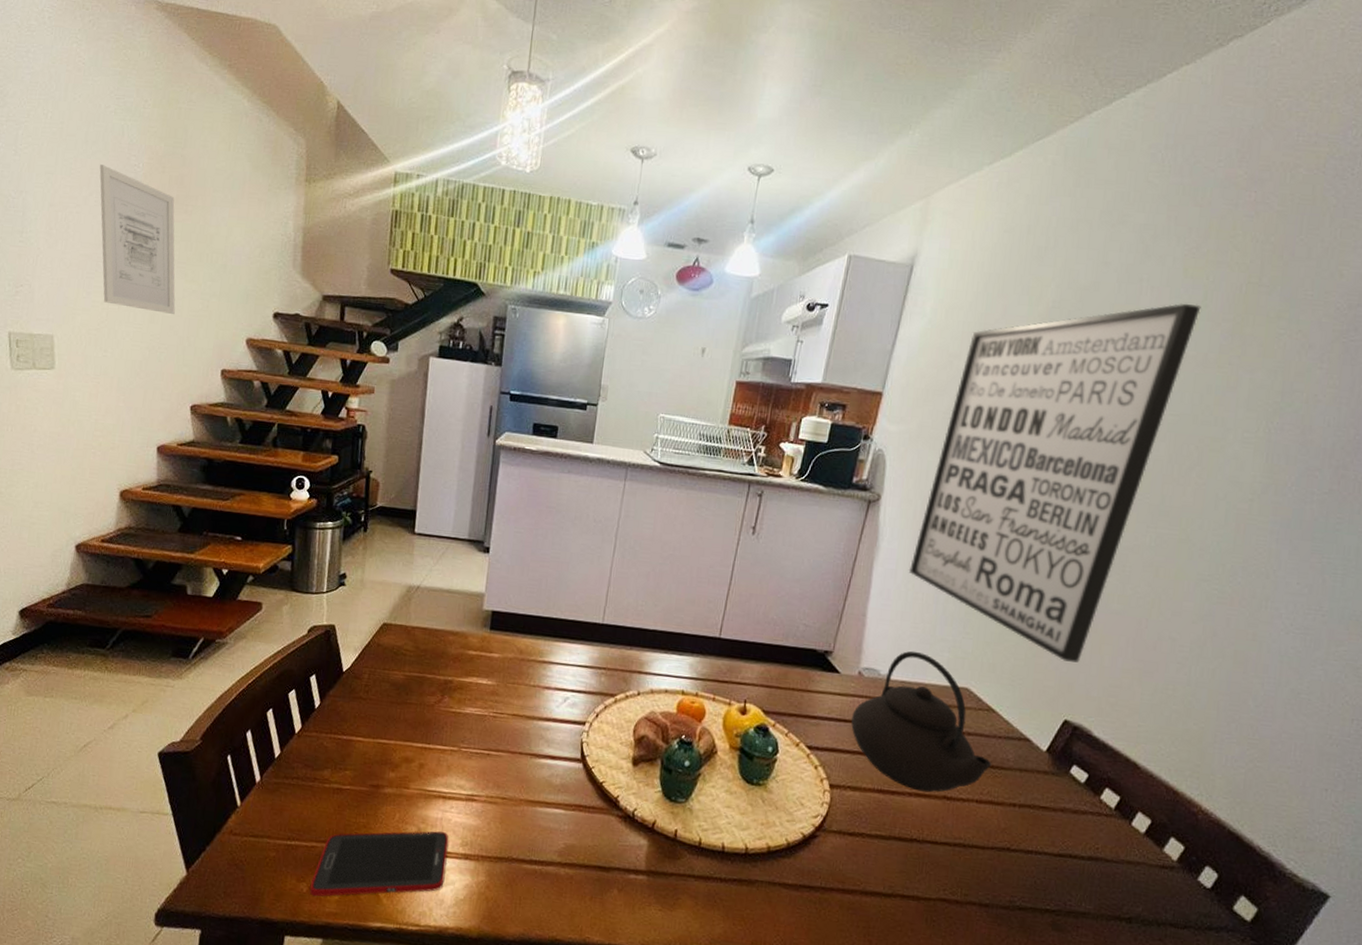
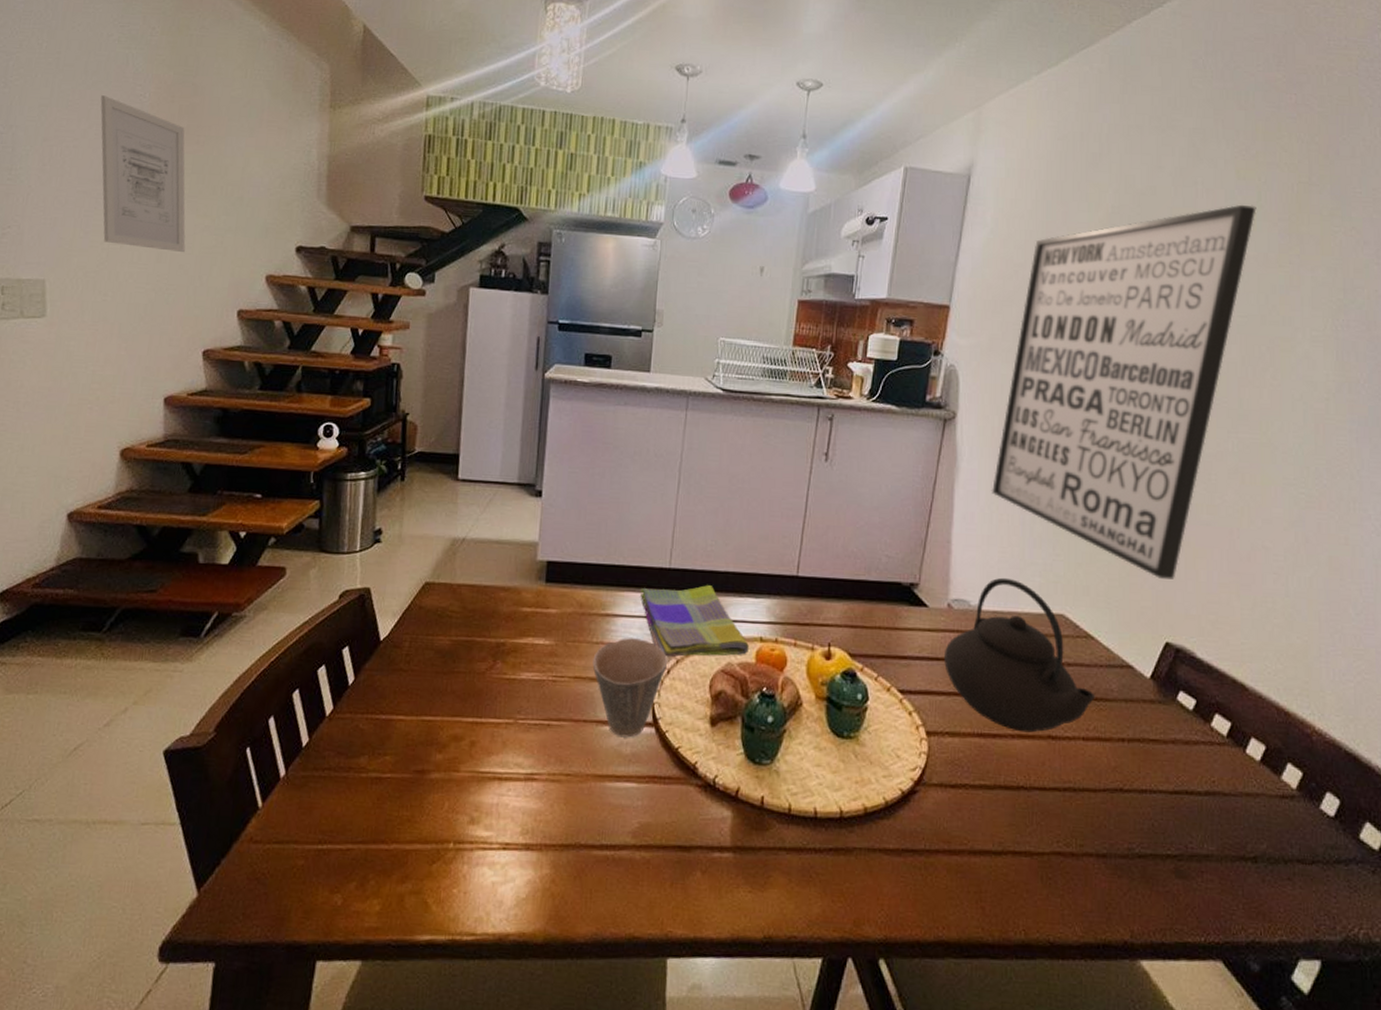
cell phone: present [309,831,449,897] -> none [345,818,507,910]
cup: none [529,683,597,771] -> present [592,638,668,738]
dish towel: none [574,640,672,705] -> present [640,585,749,657]

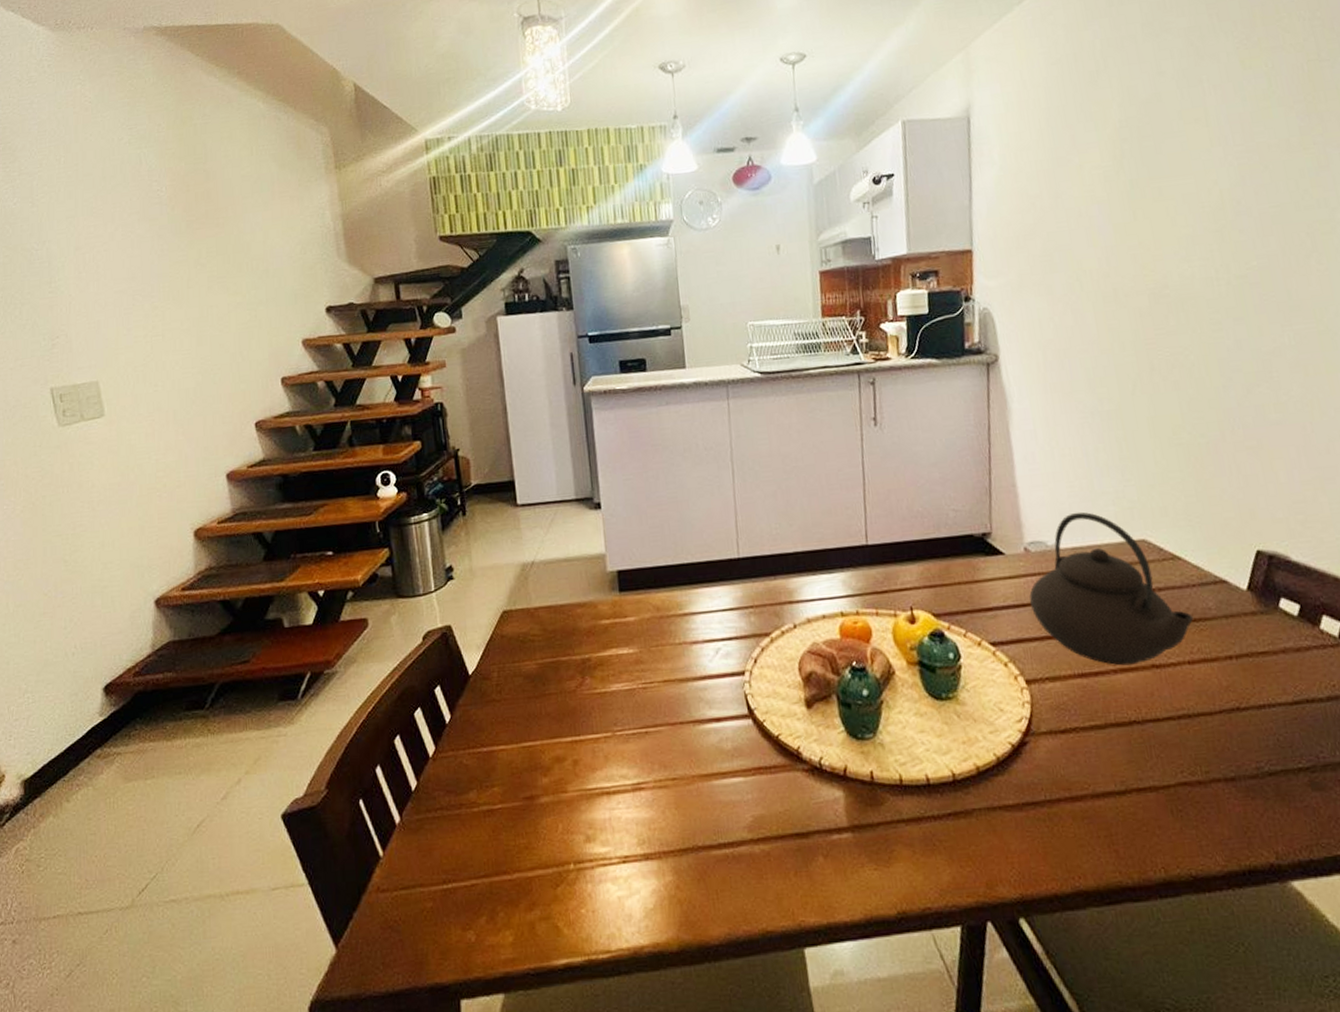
wall art: present [100,95,186,252] -> none [122,197,222,336]
cup: present [592,638,668,738] -> none [678,632,753,734]
dish towel: present [640,585,749,657] -> none [713,568,832,646]
wall art: present [991,204,1257,579] -> none [1047,92,1270,487]

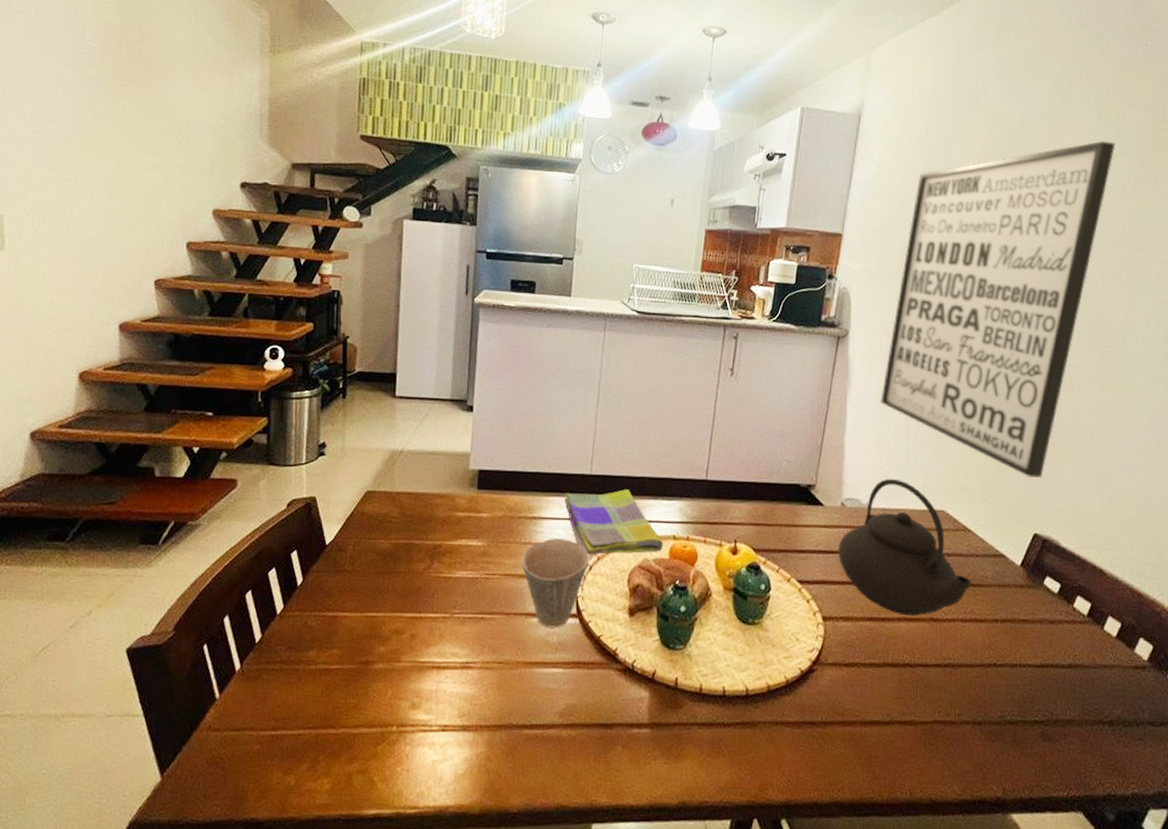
cup: none [678,632,753,734] -> present [521,538,590,628]
dish towel: none [713,568,832,646] -> present [564,489,663,554]
wall art: none [1047,92,1270,487] -> present [879,141,1116,478]

